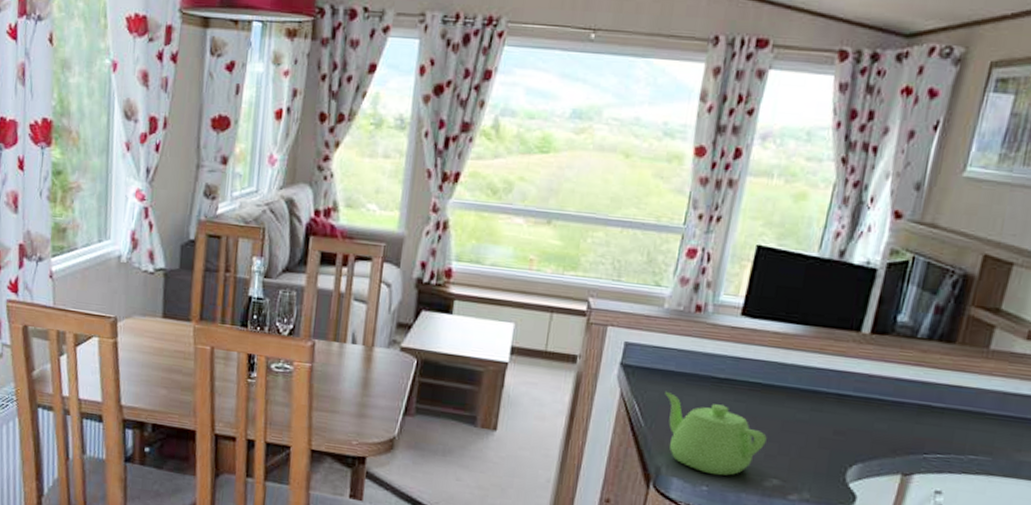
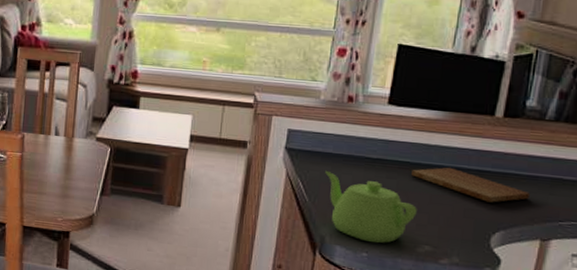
cutting board: none [763,390,895,432] -> present [411,167,531,203]

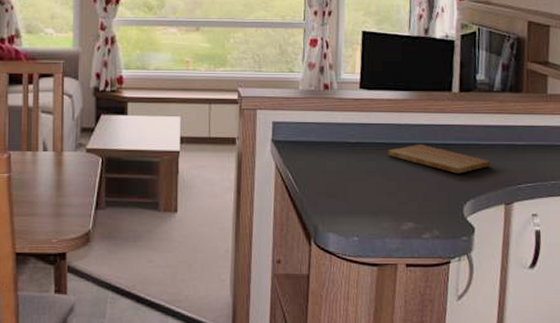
teapot: present [325,171,417,244] -> none [311,160,397,226]

